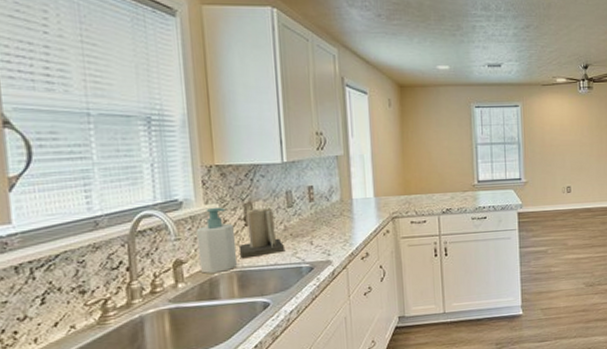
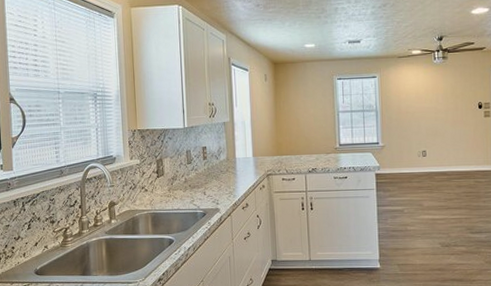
soap bottle: present [196,207,238,274] -> none [124,162,152,214]
paper towel roll: present [238,208,284,259] -> none [152,164,185,204]

